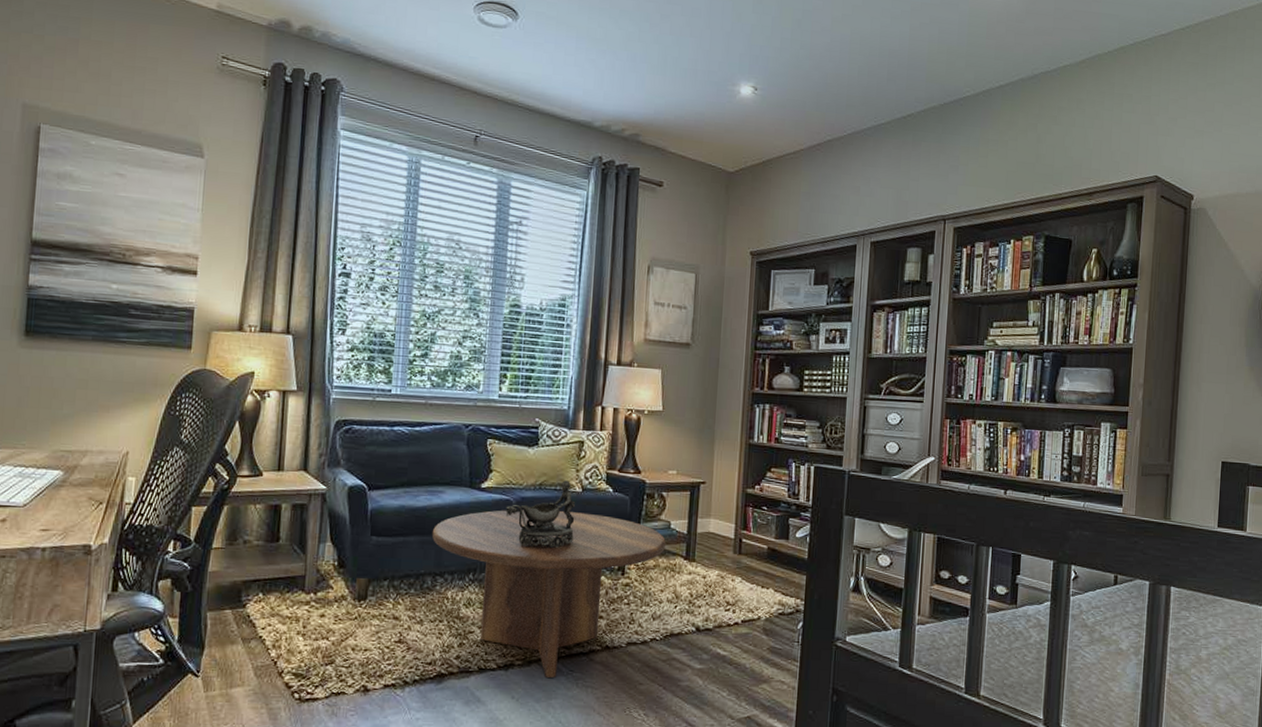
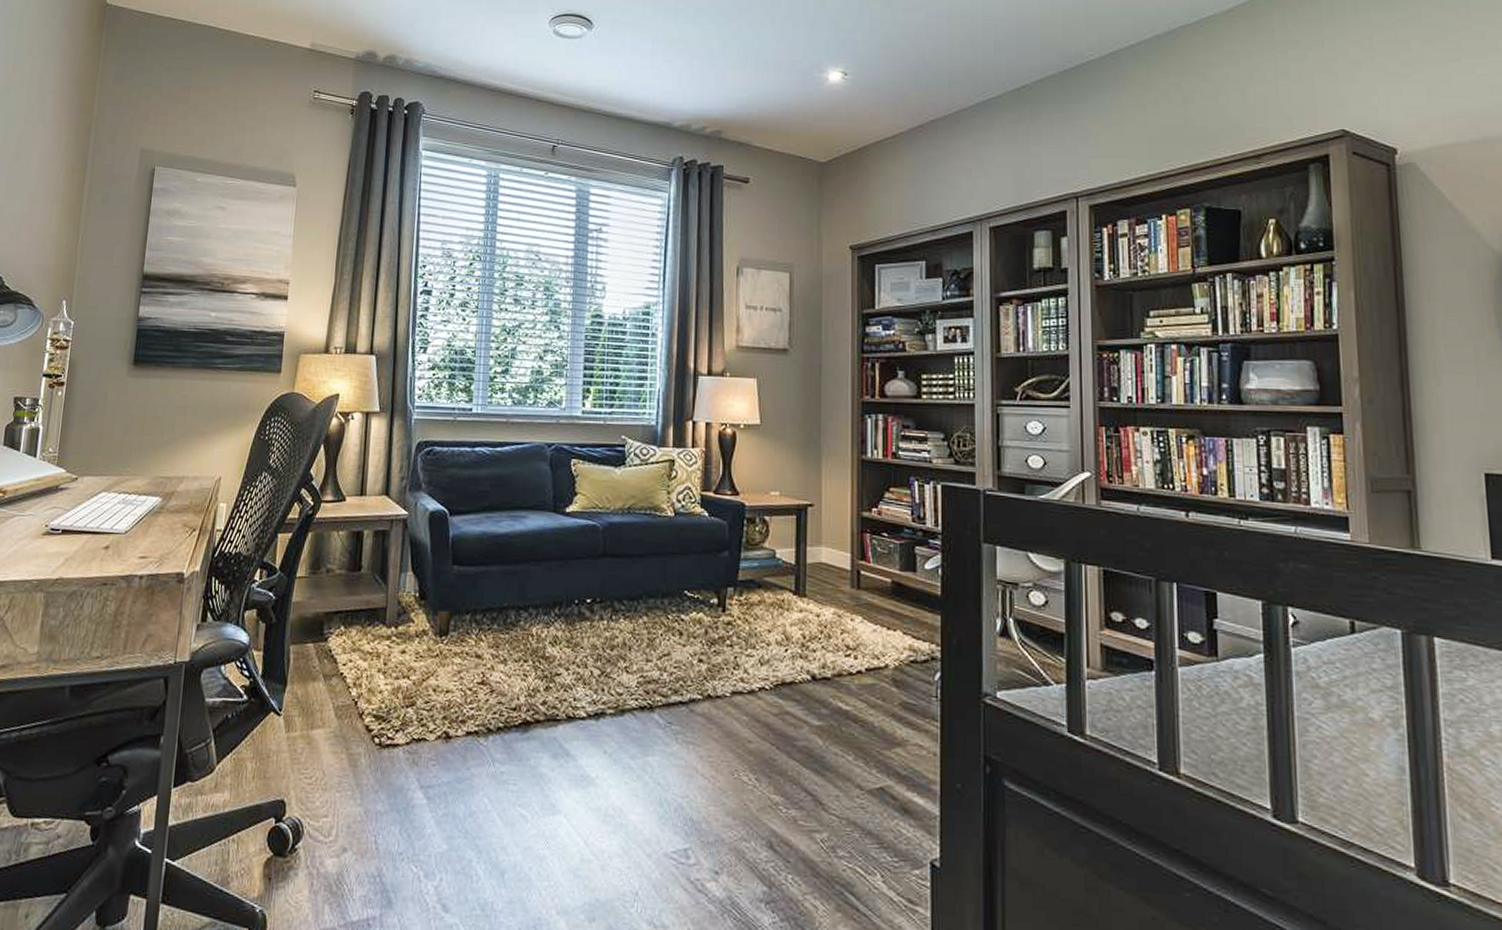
coffee table: present [431,509,666,678] -> none [514,536,771,730]
decorative bowl: present [505,480,576,548] -> none [592,503,668,580]

